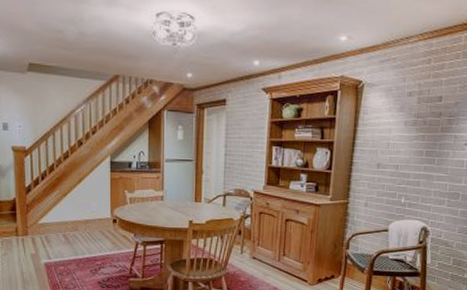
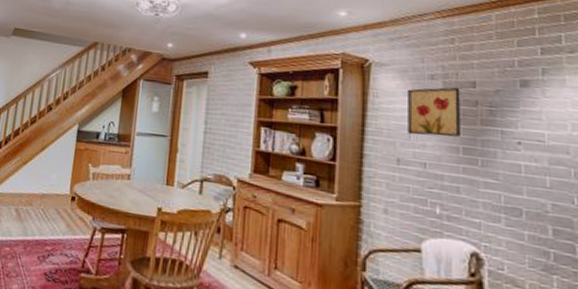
wall art: none [387,102,430,144] -> present [408,87,460,137]

